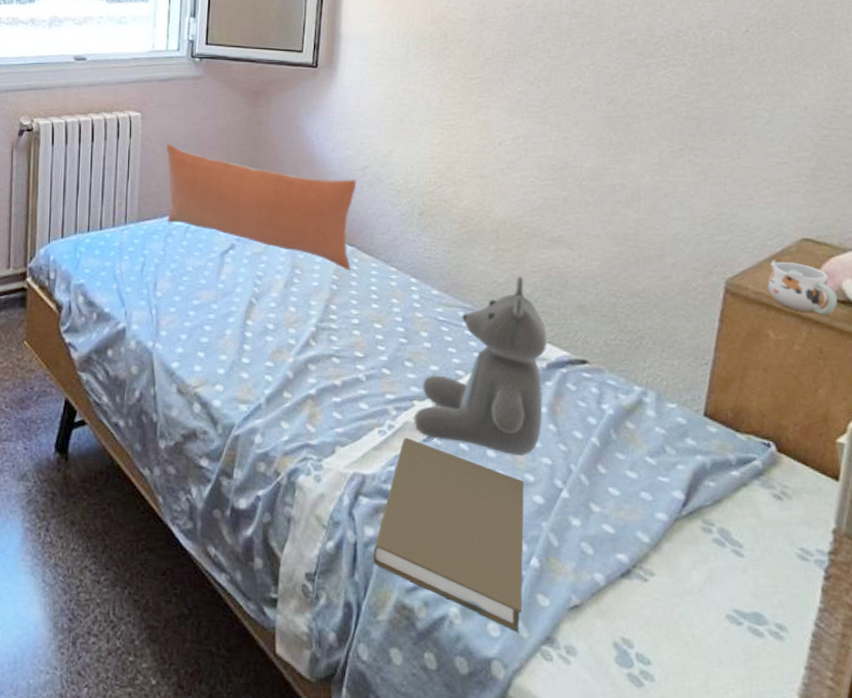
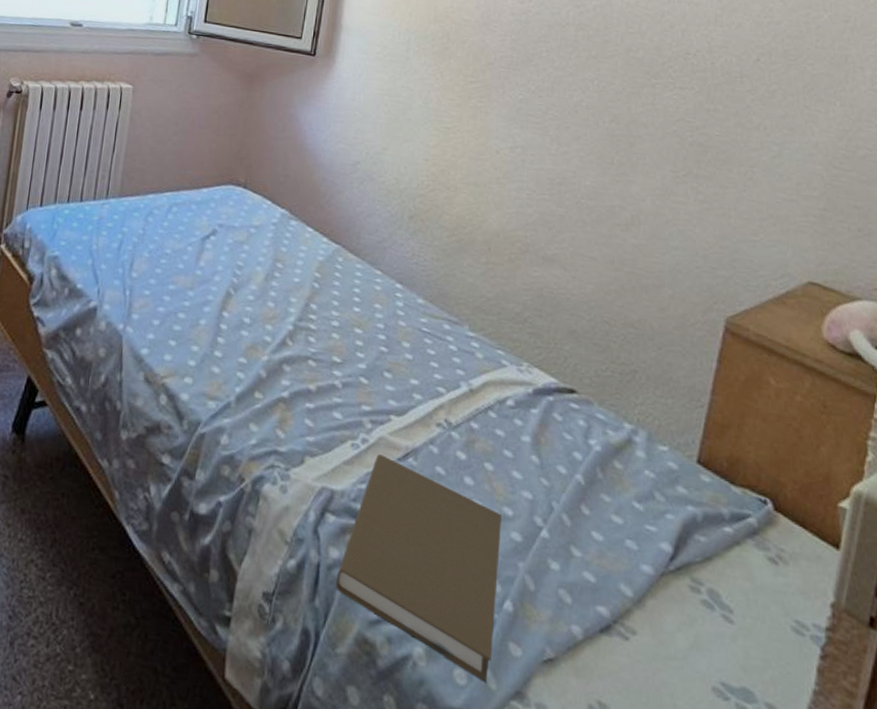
pillow: present [166,143,356,271] -> none [149,118,347,270]
stuffed animal: present [414,276,547,455] -> none [389,293,535,487]
mug: present [767,258,837,315] -> none [769,300,843,367]

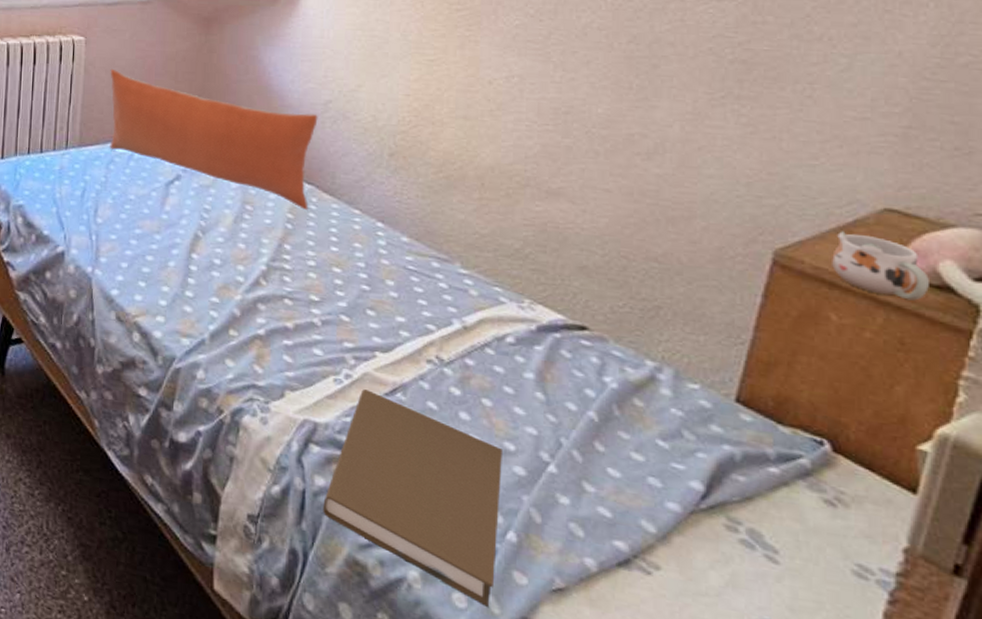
pillow: none [149,118,347,270] -> present [109,68,318,210]
mug: none [769,300,843,367] -> present [830,230,929,301]

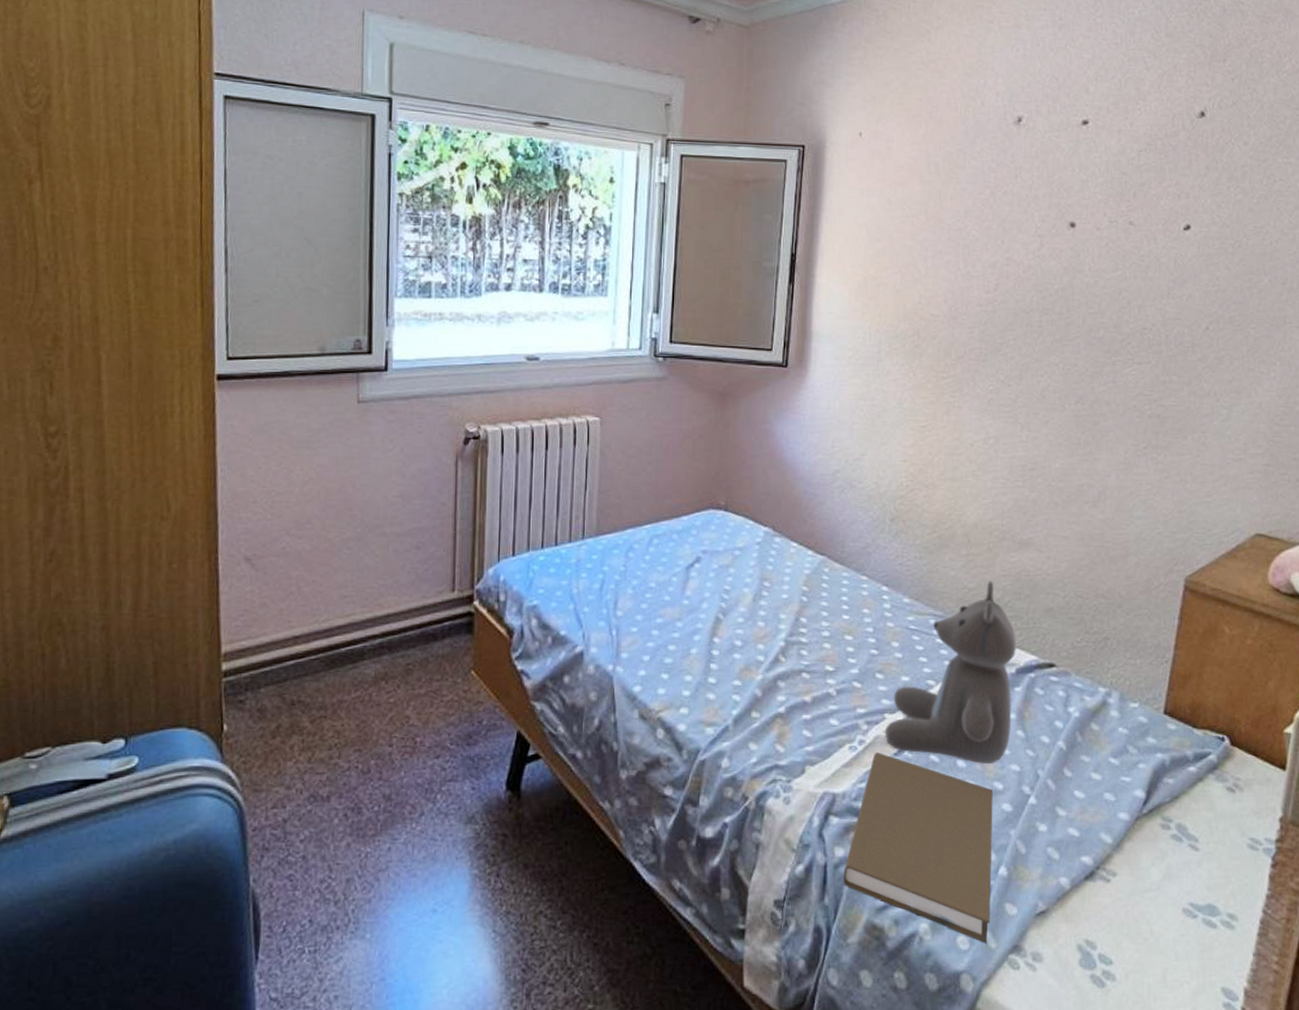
pillow: present [109,68,318,210] -> none [627,450,827,581]
stuffed animal: none [374,229,538,422] -> present [884,581,1016,764]
mug: present [830,230,929,301] -> none [1223,555,1286,609]

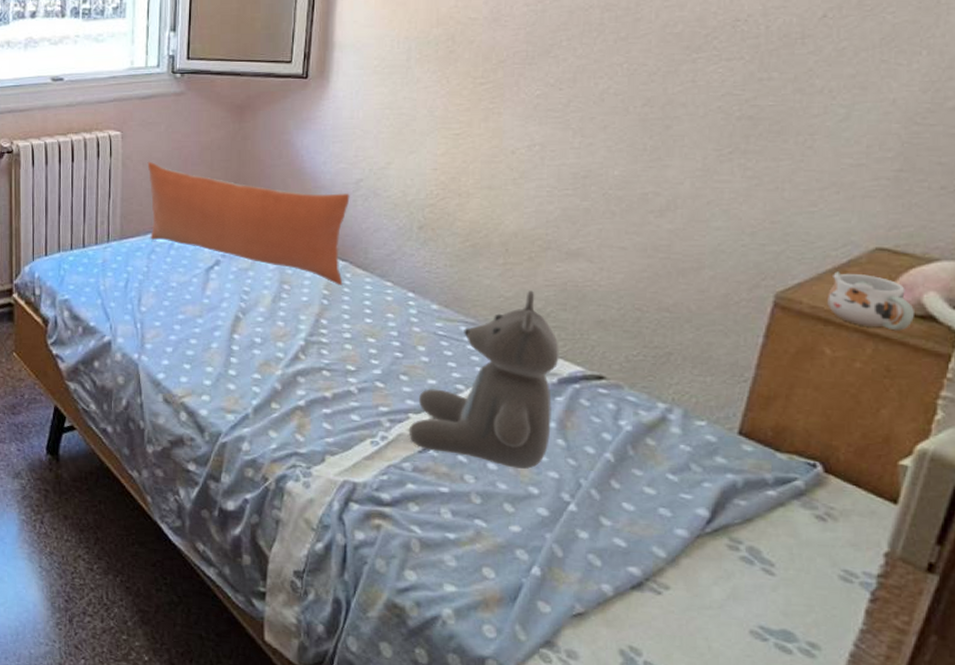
pillow: none [627,450,827,581] -> present [147,161,350,286]
book: present [843,753,993,943] -> none [363,449,527,635]
mug: none [1223,555,1286,609] -> present [826,270,914,331]

